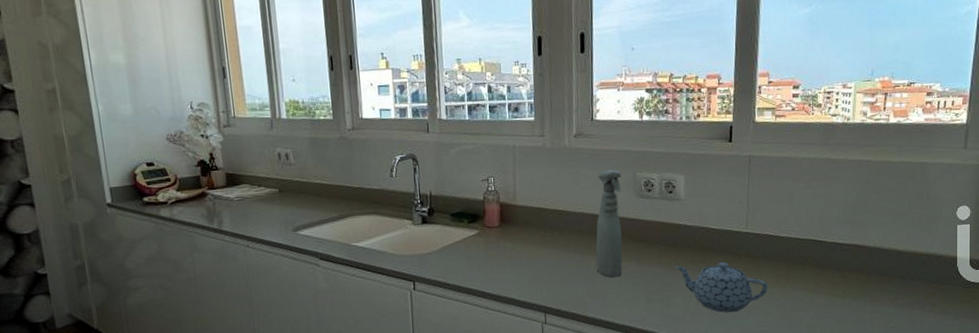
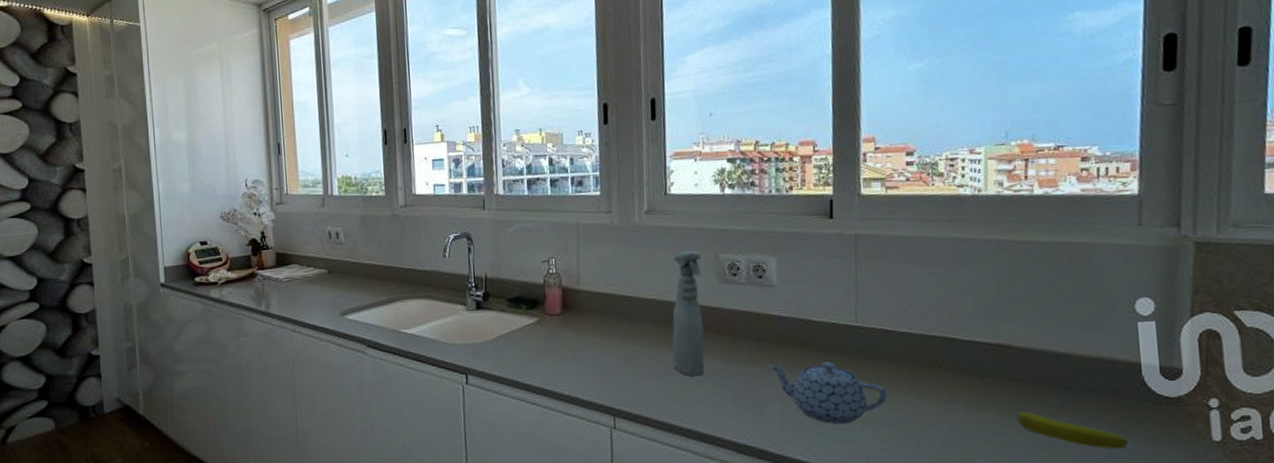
banana: none [865,297,943,324] -> present [1017,411,1129,449]

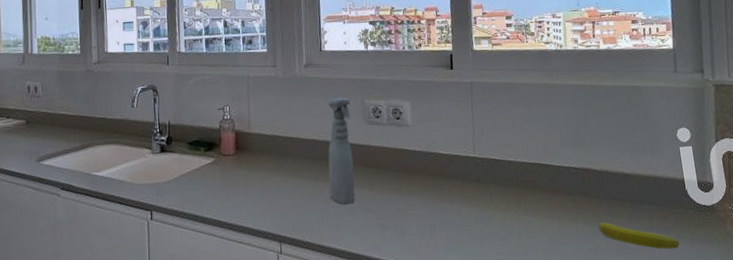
teapot: present [769,361,887,425] -> none [407,187,501,240]

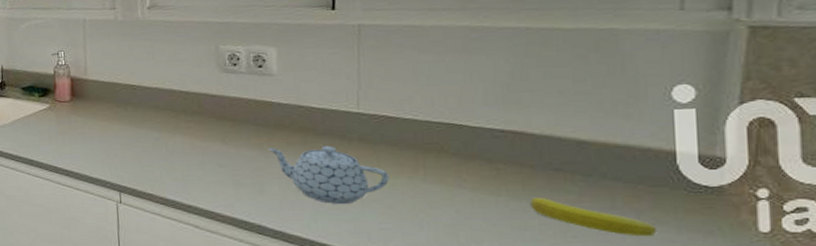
spray bottle: present [328,97,356,204] -> none [174,42,206,157]
teapot: none [407,187,501,240] -> present [268,146,390,205]

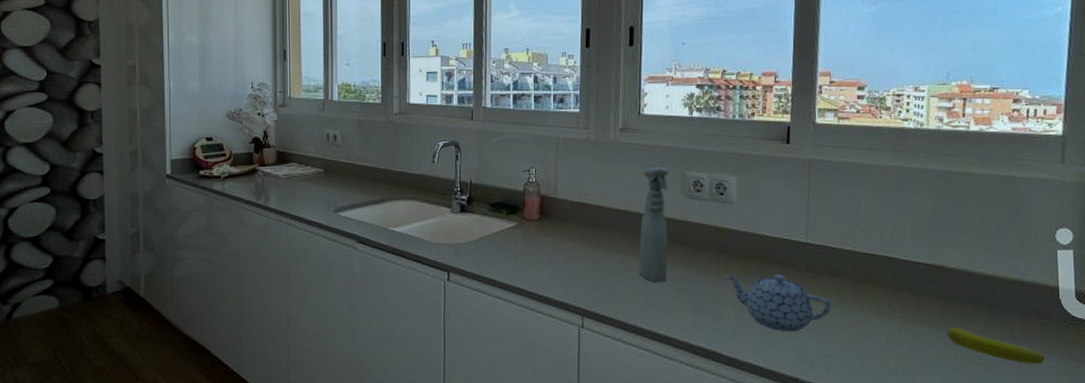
spray bottle: none [174,42,206,157] -> present [638,166,669,282]

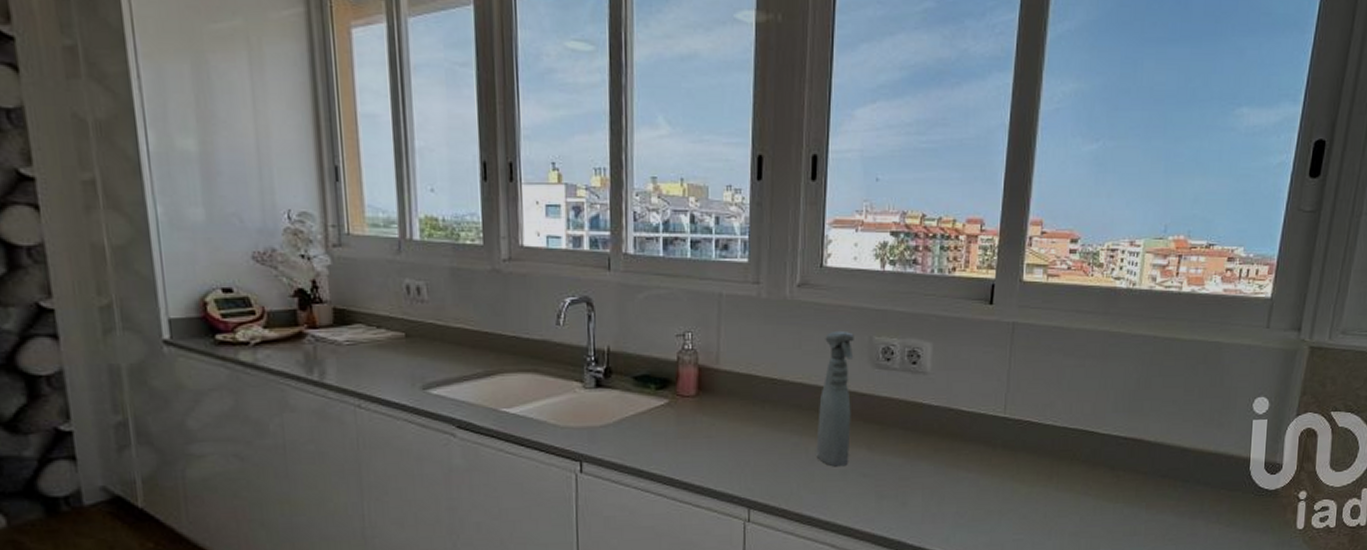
teapot: present [726,274,832,332] -> none [915,453,1027,516]
banana: present [947,327,1045,365] -> none [1140,502,1230,538]

